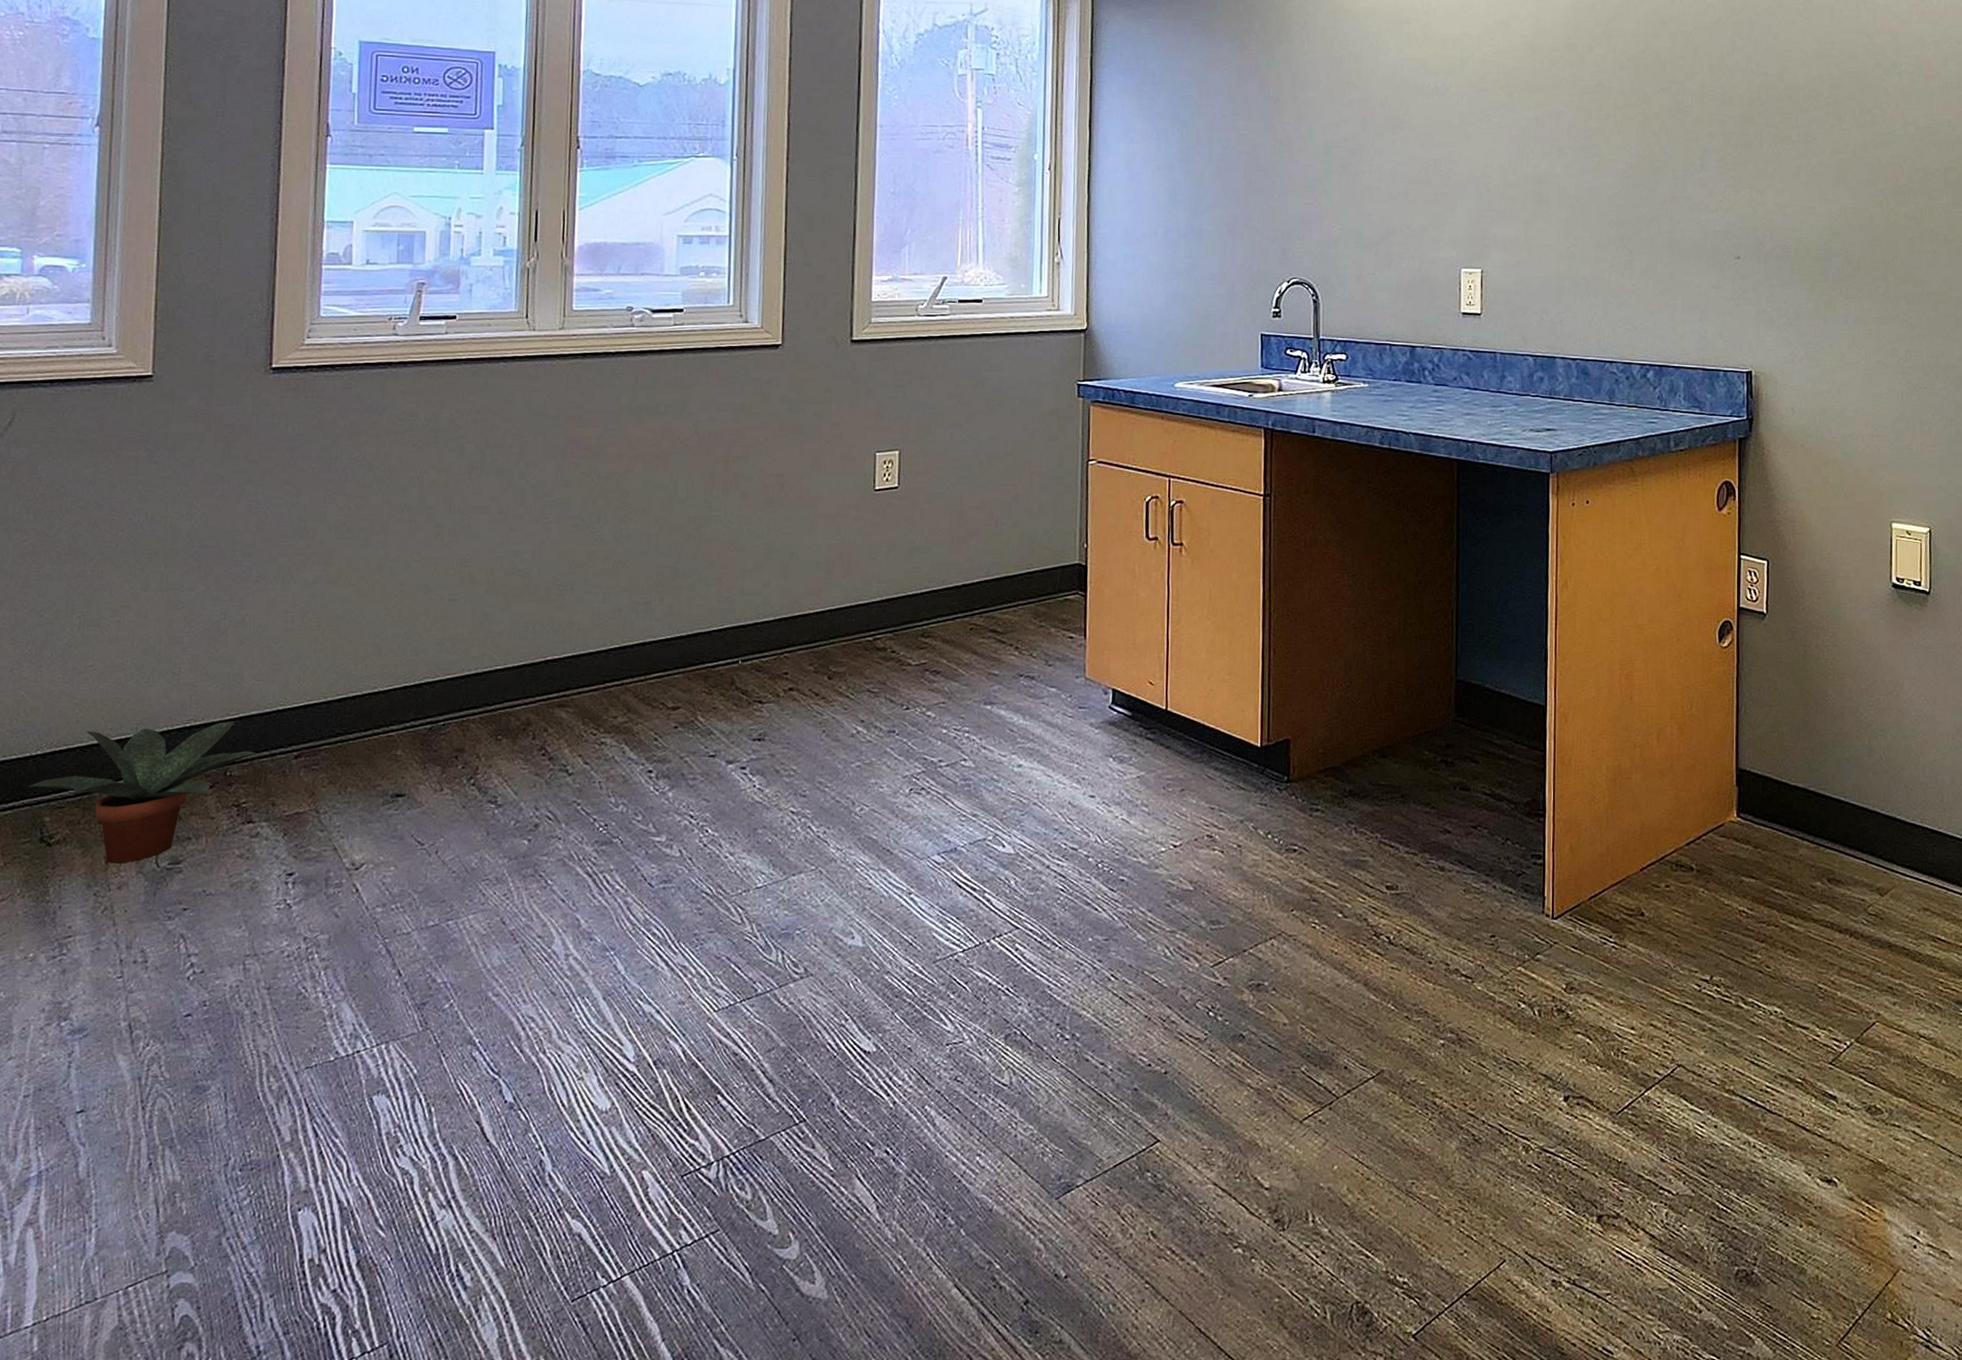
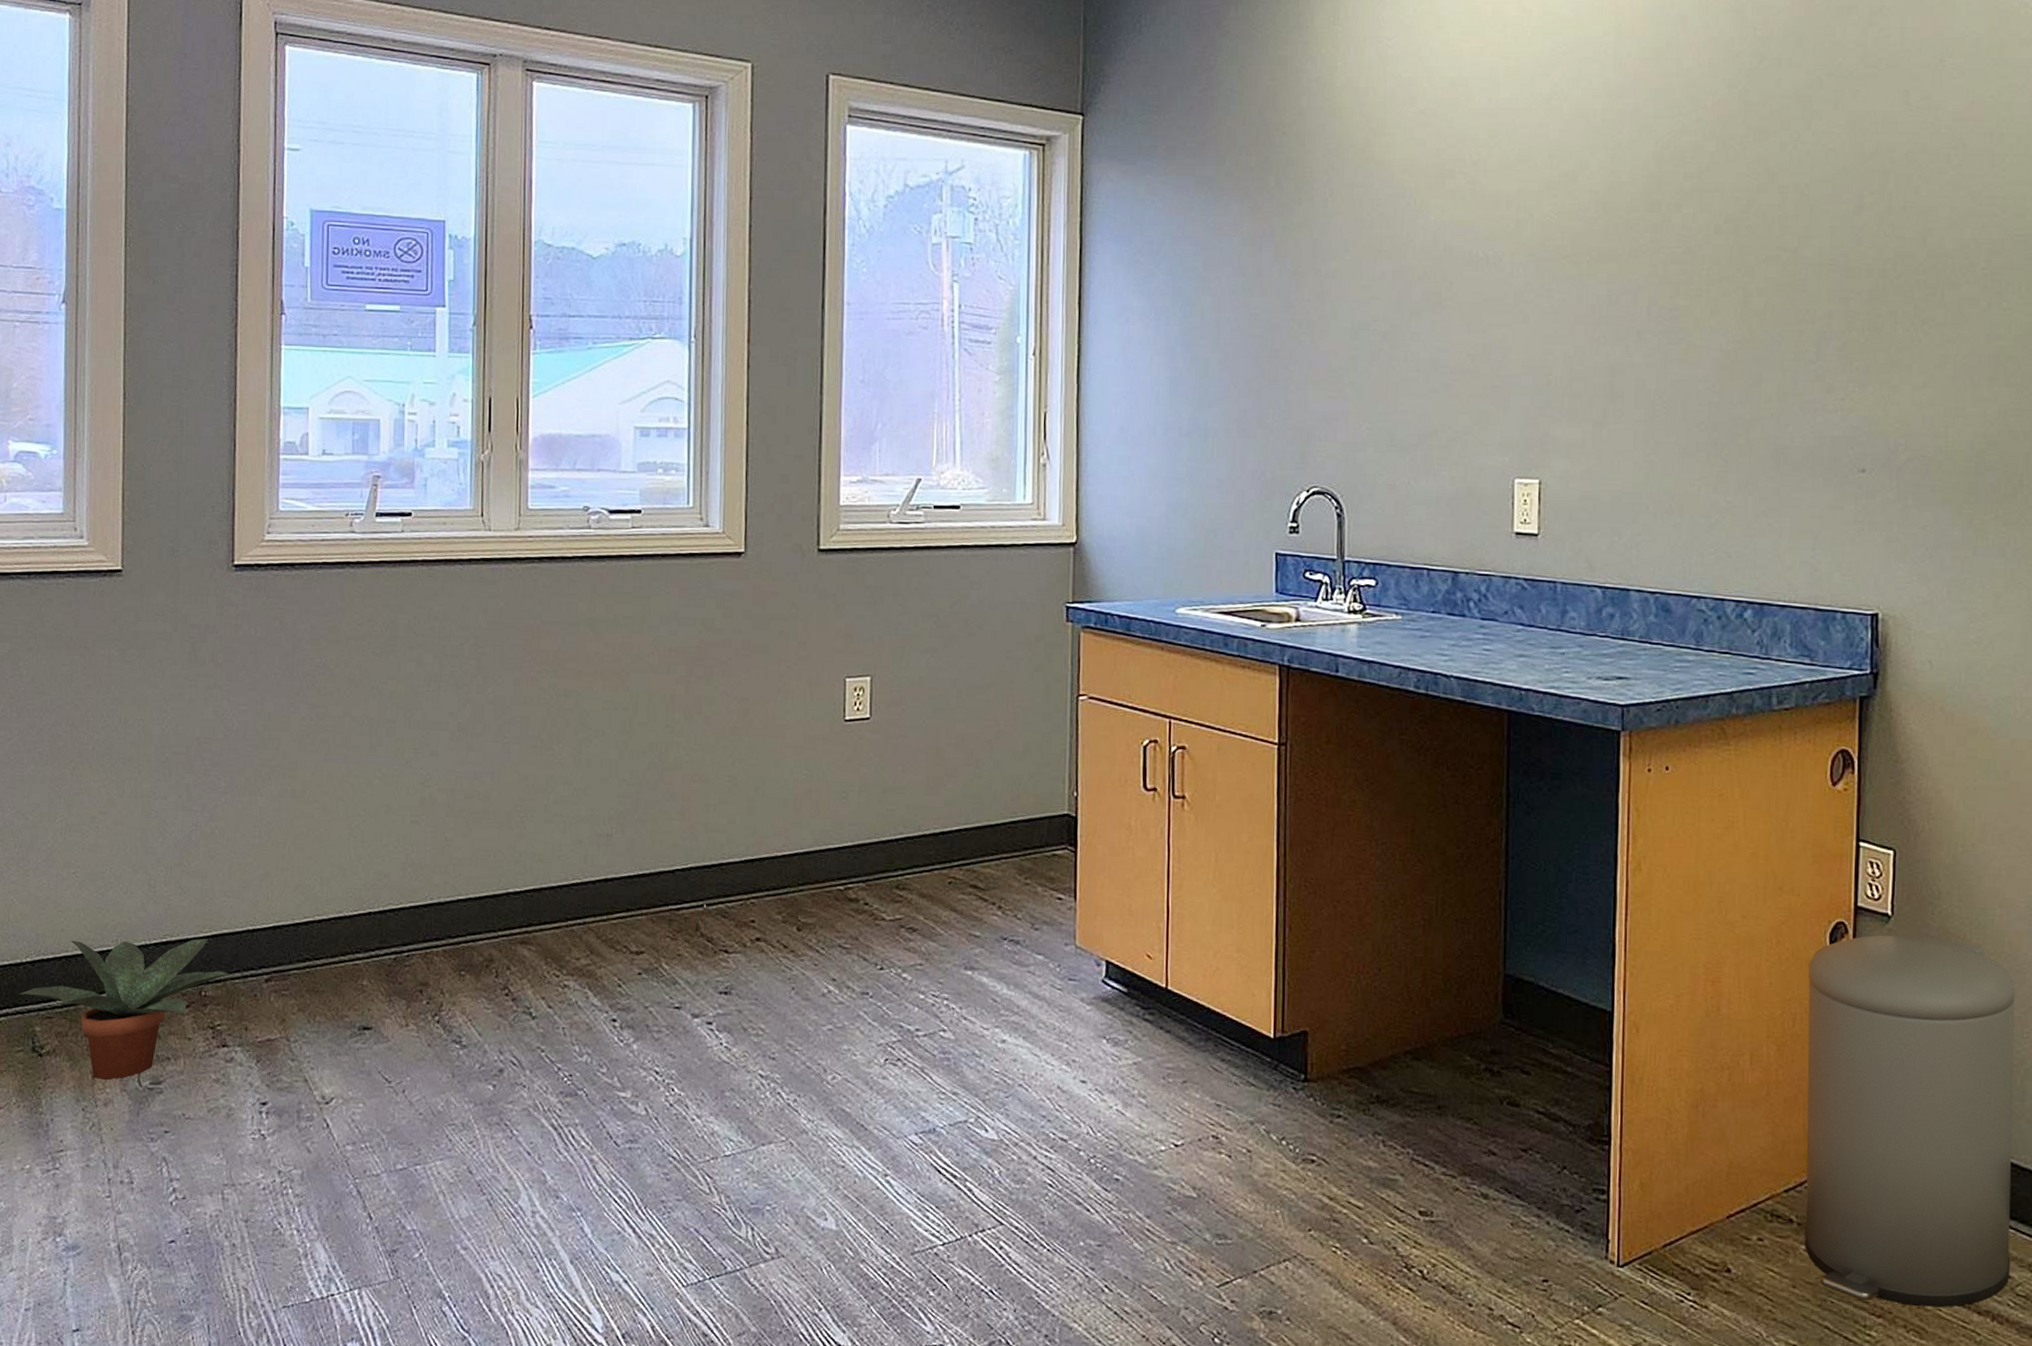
pedal bin: none [1702,628,1864,930] -> present [1804,935,2016,1307]

